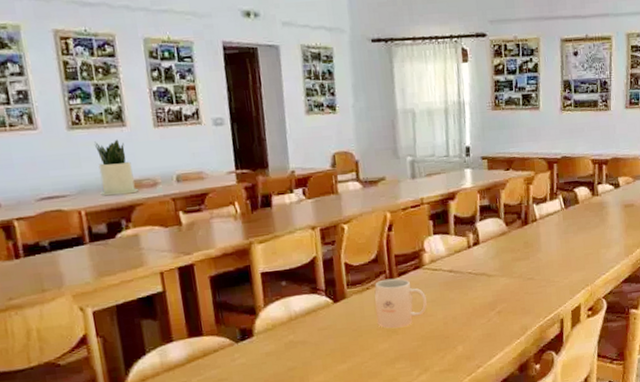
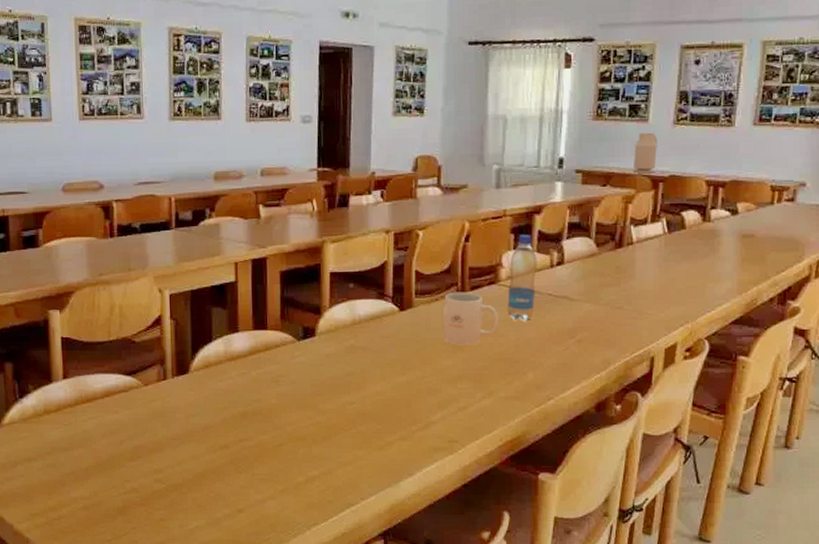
planter: present [94,139,139,196] -> none [190,132,226,186]
bottle: none [431,220,458,300] -> present [507,235,537,322]
water jug: none [530,119,550,157] -> present [632,132,657,174]

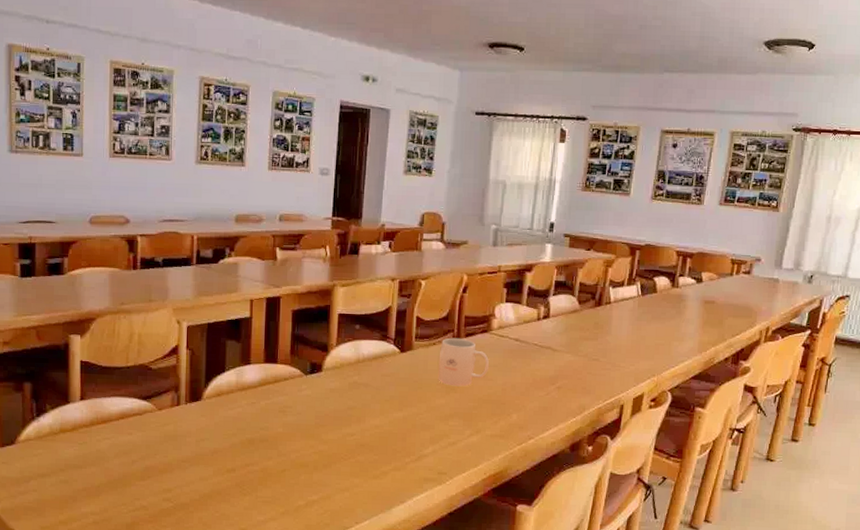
bottle: present [507,235,537,322] -> none [497,289,526,368]
water jug: present [632,132,657,174] -> none [614,205,637,242]

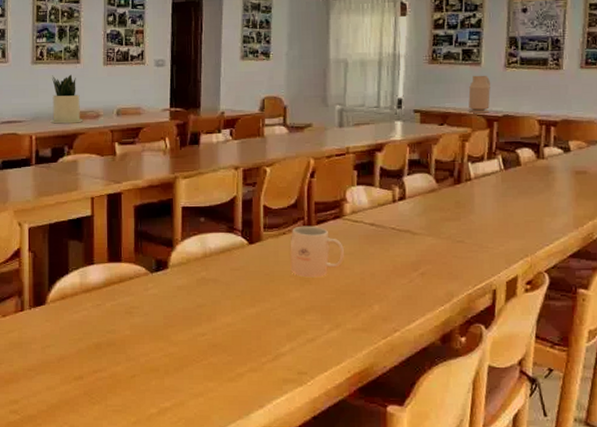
planter: none [213,176,246,227] -> present [50,74,84,125]
water jug: none [614,205,637,242] -> present [468,75,491,114]

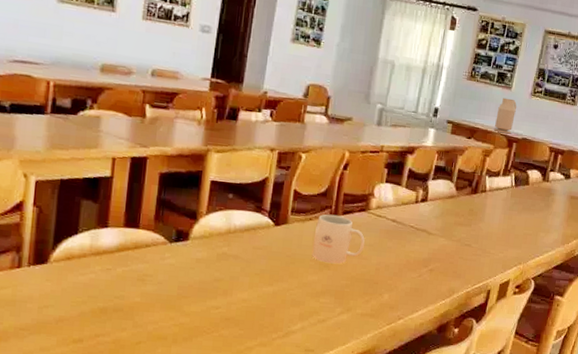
planter: present [50,74,84,125] -> none [73,19,113,77]

